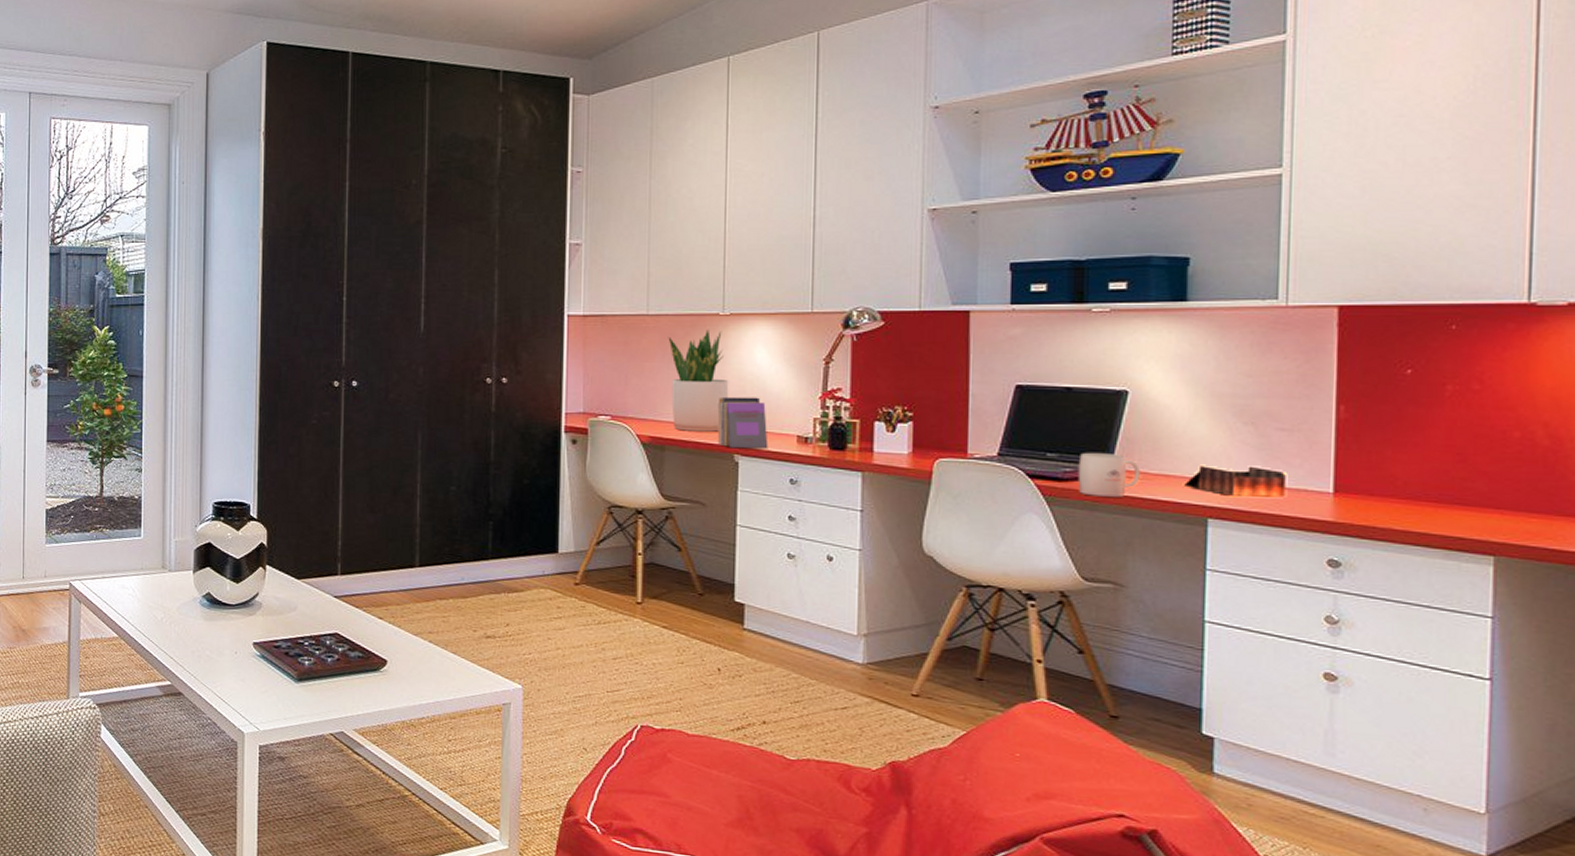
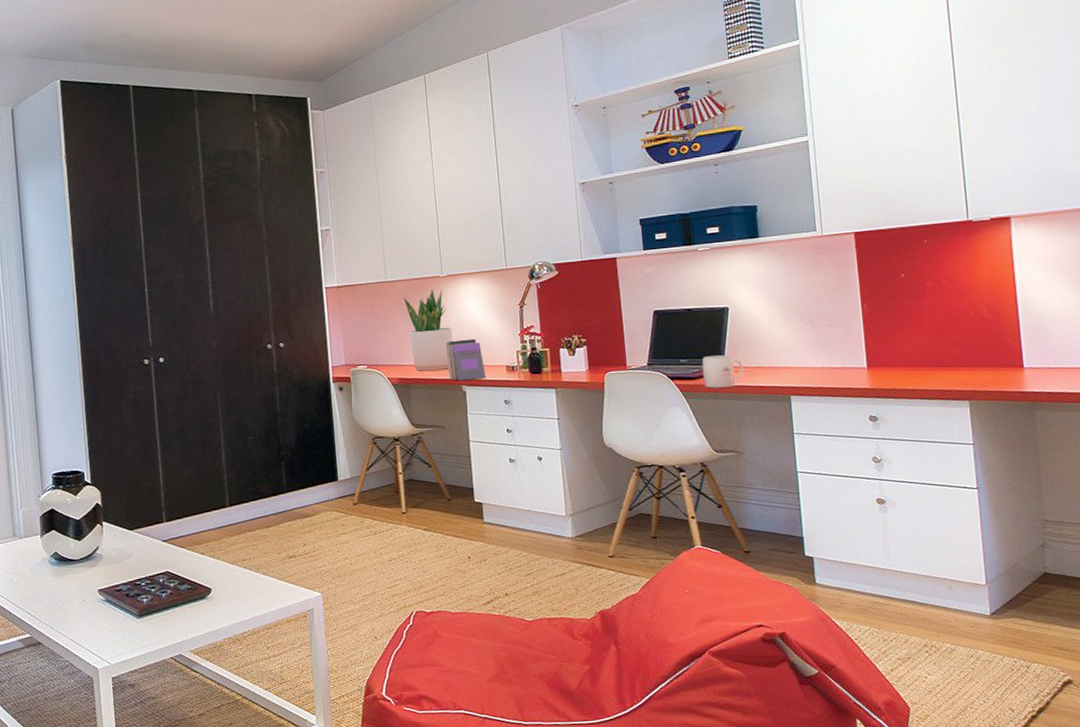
desk organizer: present [1184,466,1286,498] -> none [773,354,838,378]

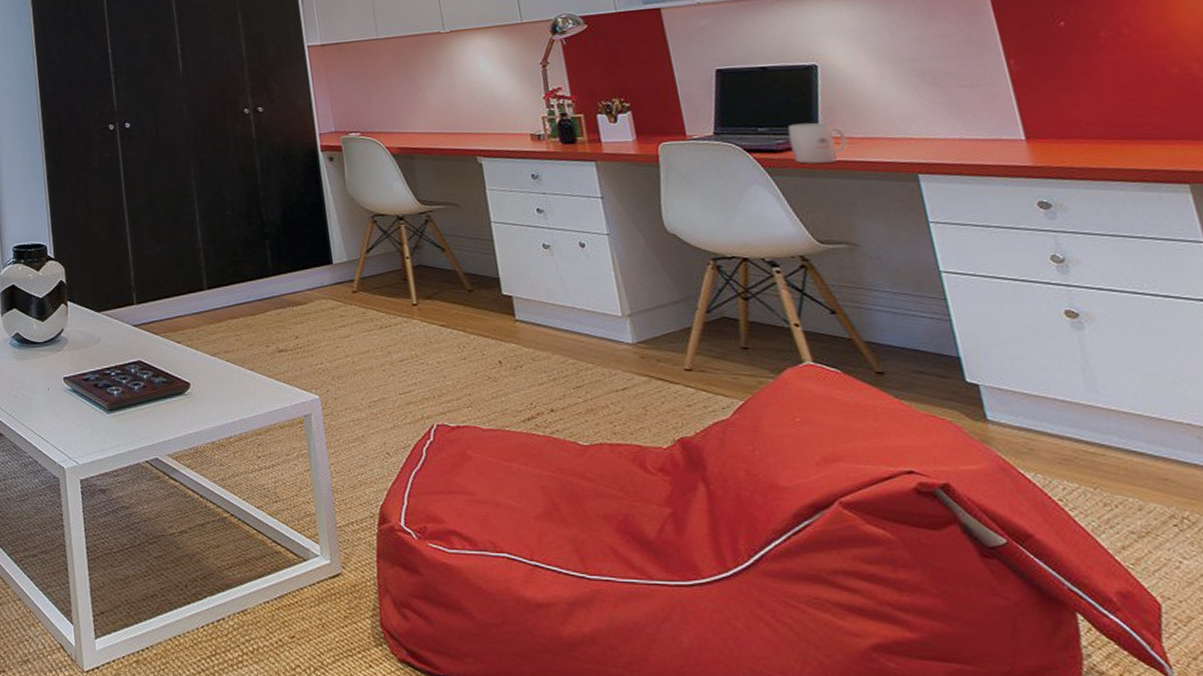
planter: present [403,289,453,372] -> none [399,46,463,140]
books: present [445,338,486,381] -> none [453,102,506,152]

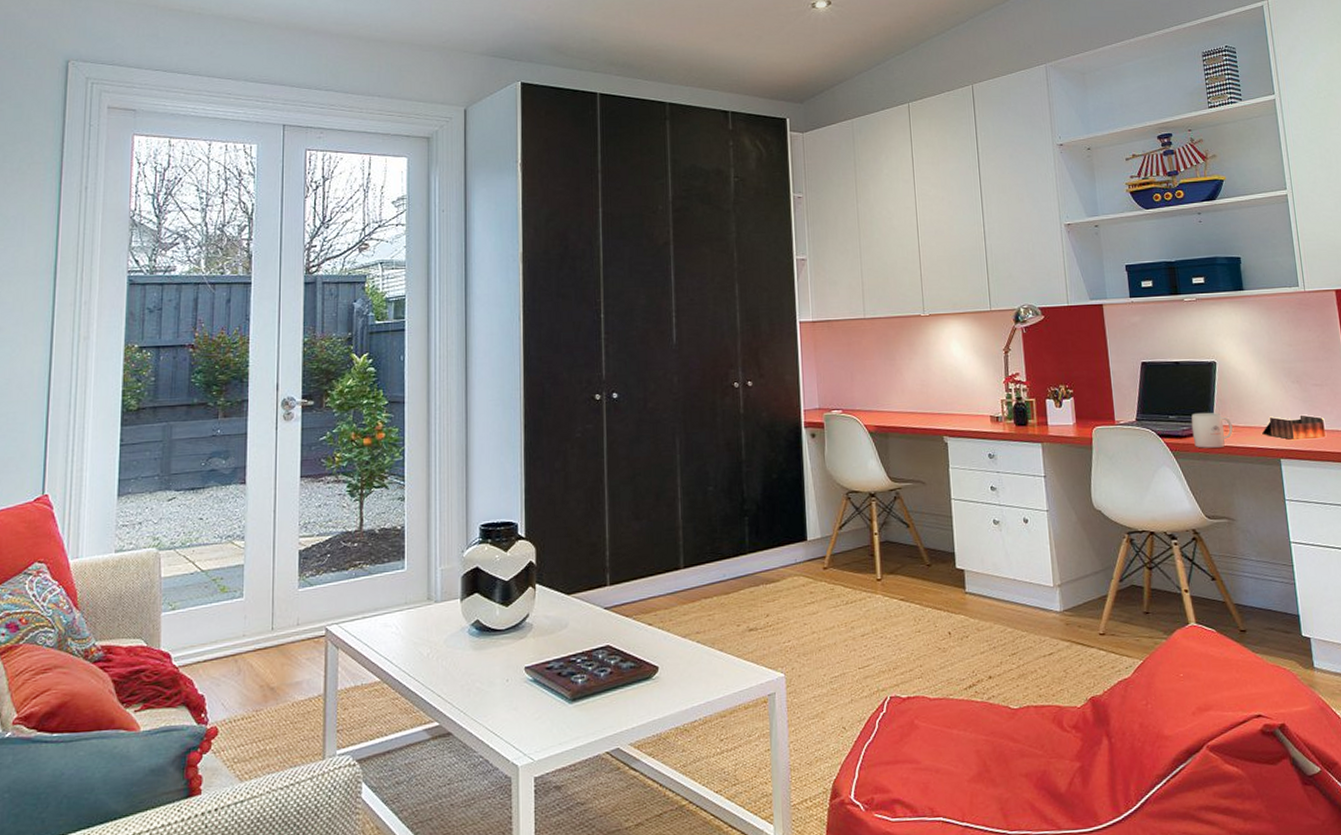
desk organizer: none [888,122,983,153] -> present [1262,415,1326,441]

